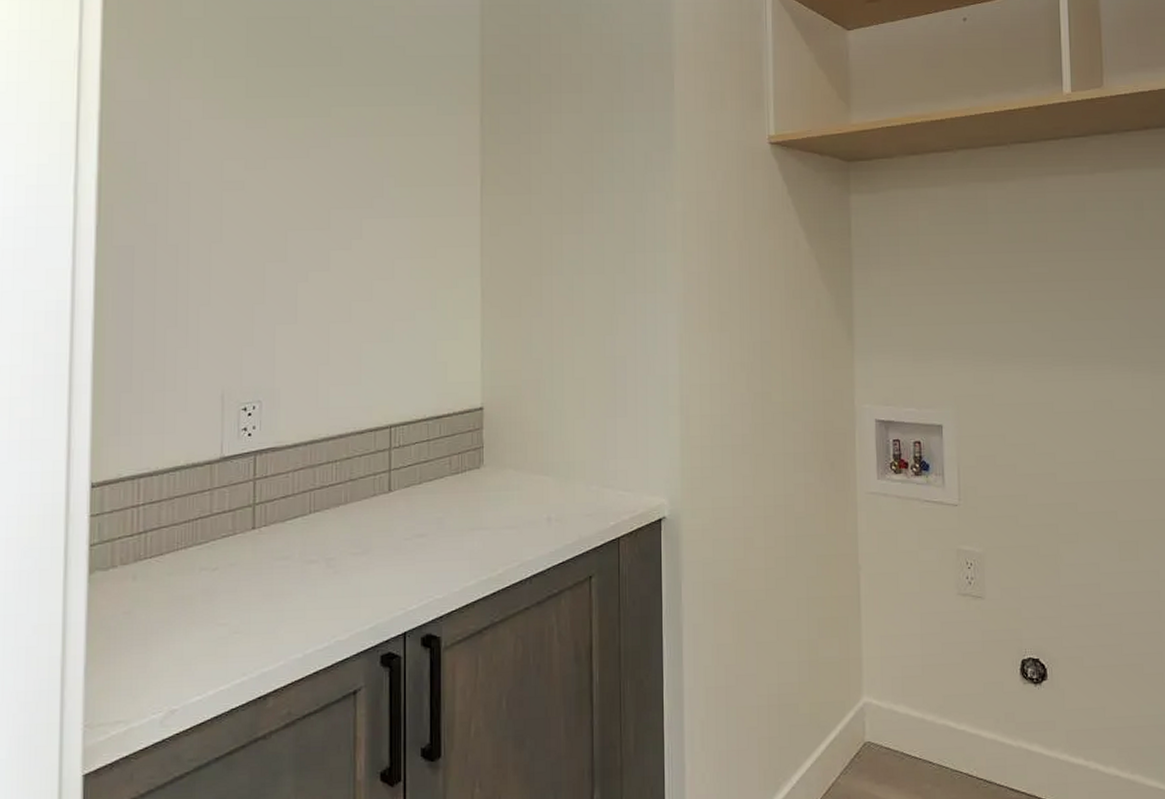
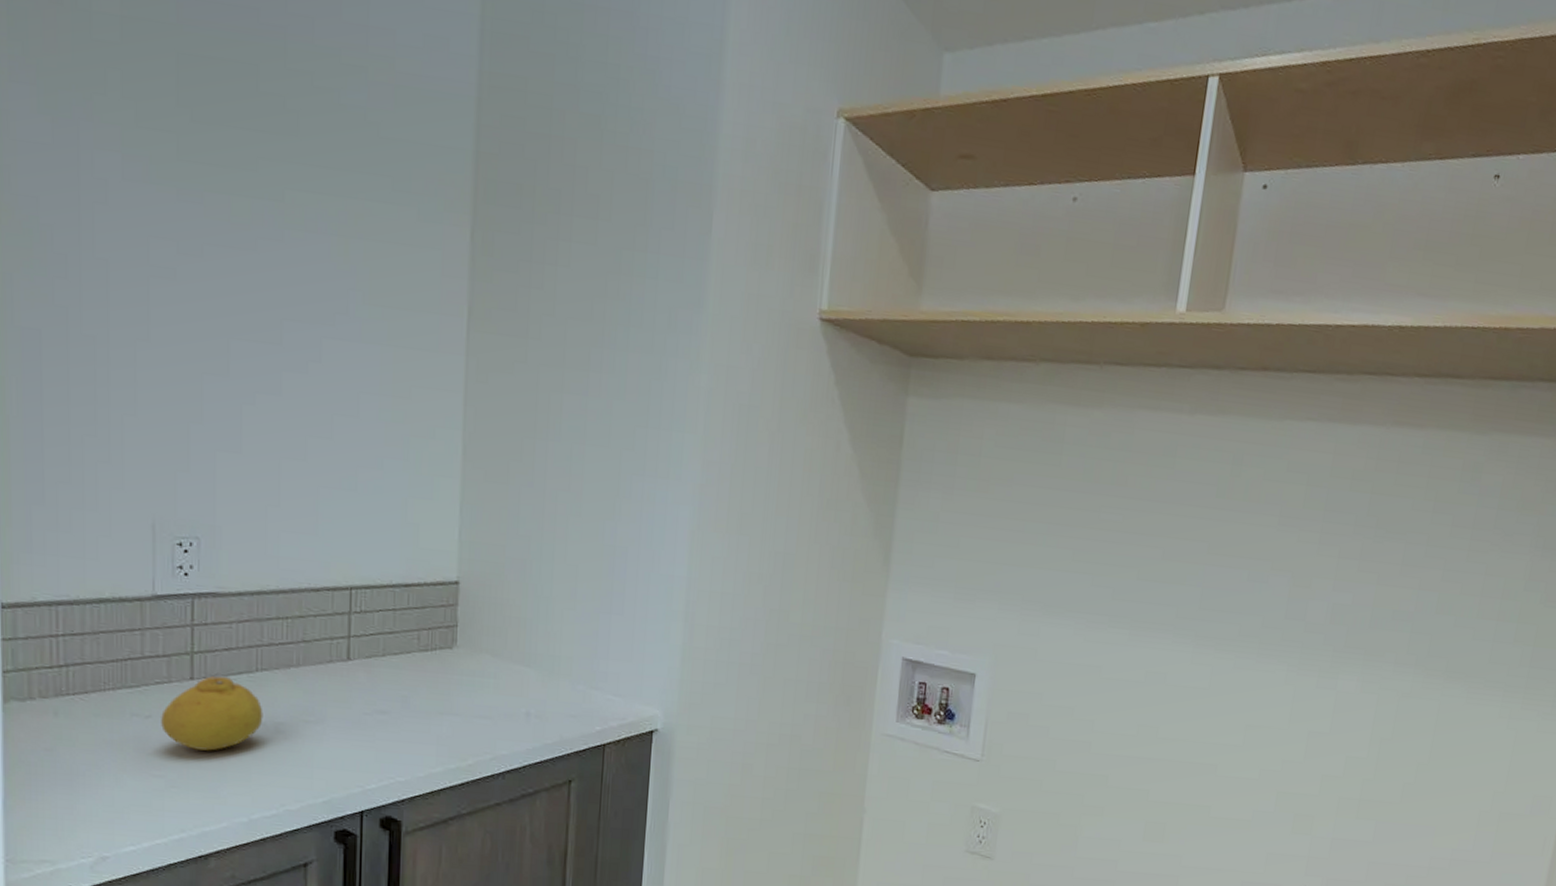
fruit: none [226,522,316,594] -> present [161,676,263,751]

